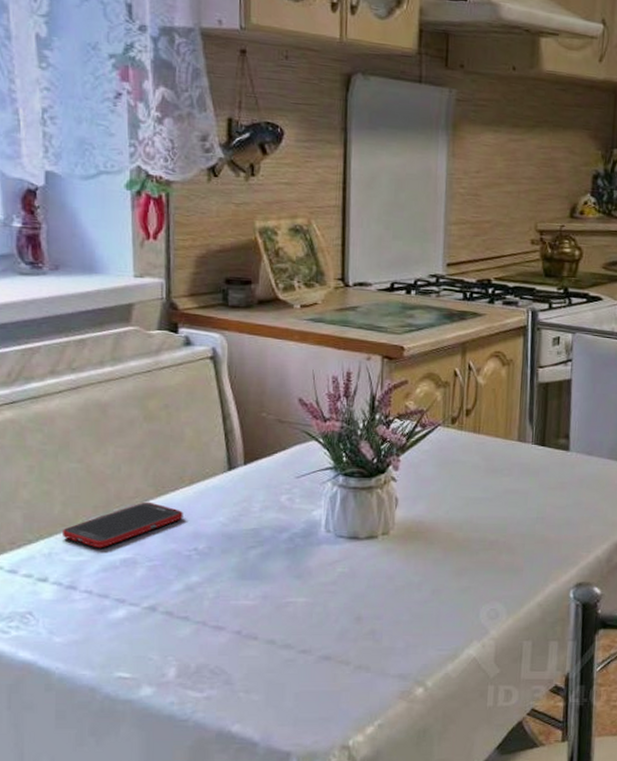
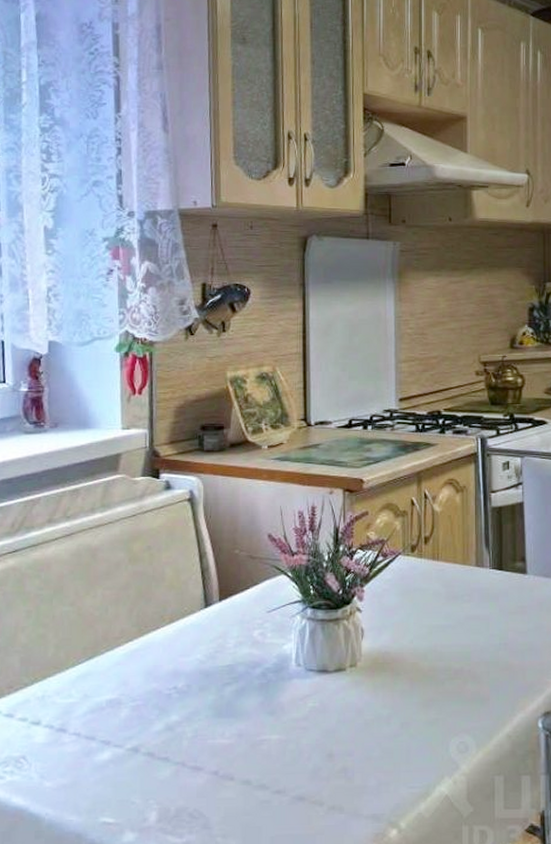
cell phone: present [61,501,183,548] -> none [54,641,164,690]

